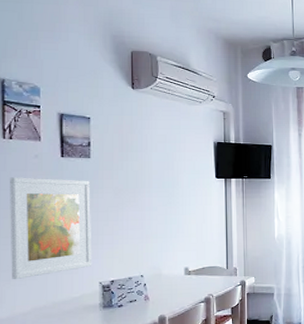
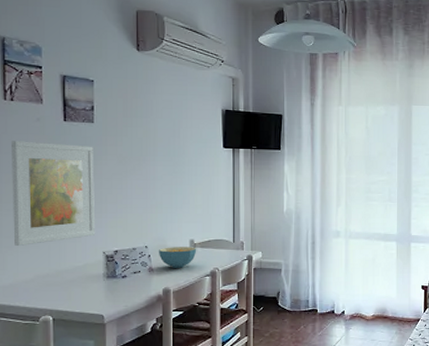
cereal bowl: none [153,274,192,296] -> present [158,247,197,268]

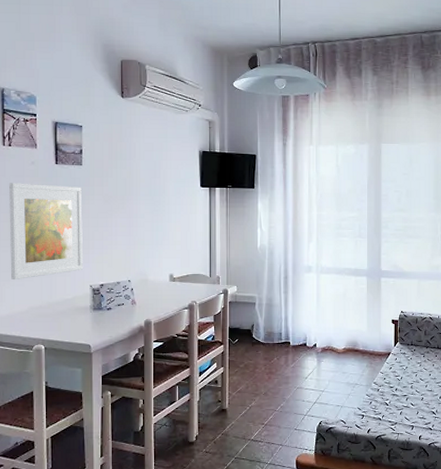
cereal bowl: present [158,247,197,268] -> none [140,281,176,301]

